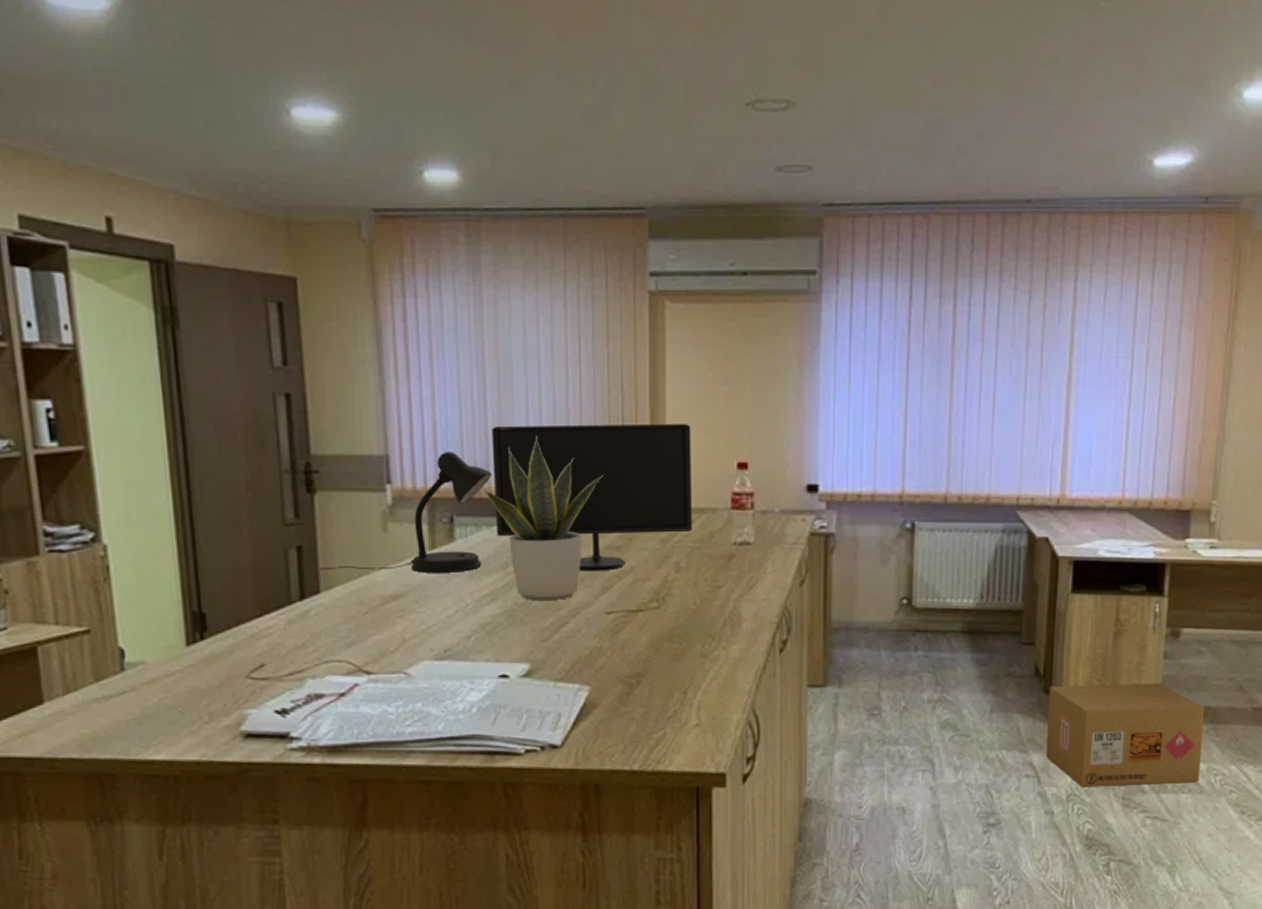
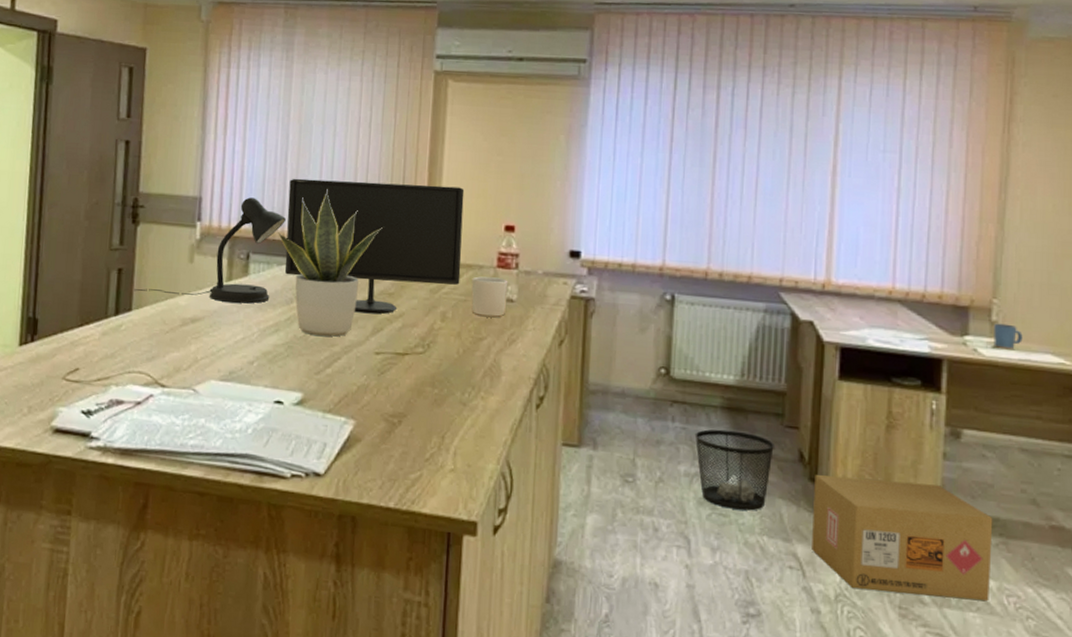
mug: none [705,520,744,563] -> present [471,276,508,318]
waste bin: none [937,653,1012,729] -> present [694,429,774,511]
mug: none [1211,524,1237,549] -> present [993,323,1023,350]

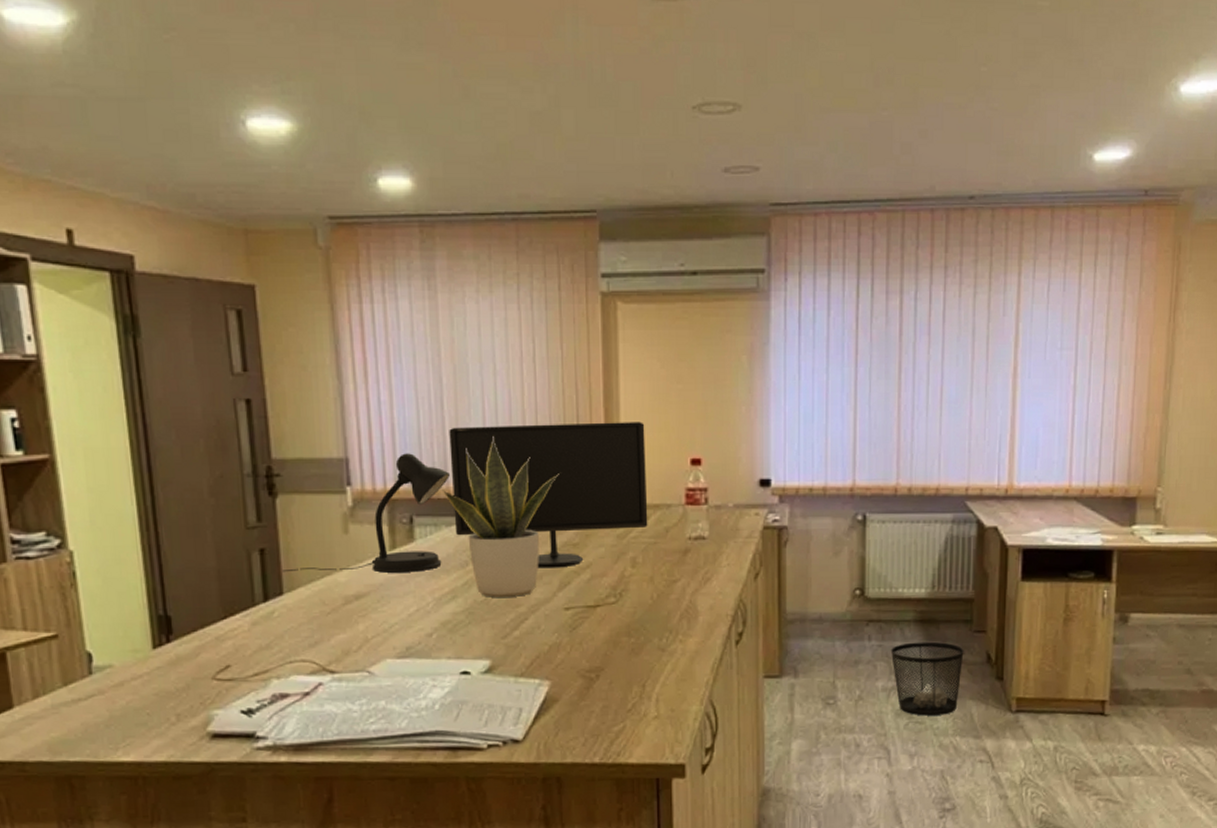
mug: present [471,276,508,318] -> none [660,515,699,558]
cardboard box: present [812,475,993,602] -> none [999,668,1155,772]
mug: present [993,323,1023,350] -> none [1157,510,1182,535]

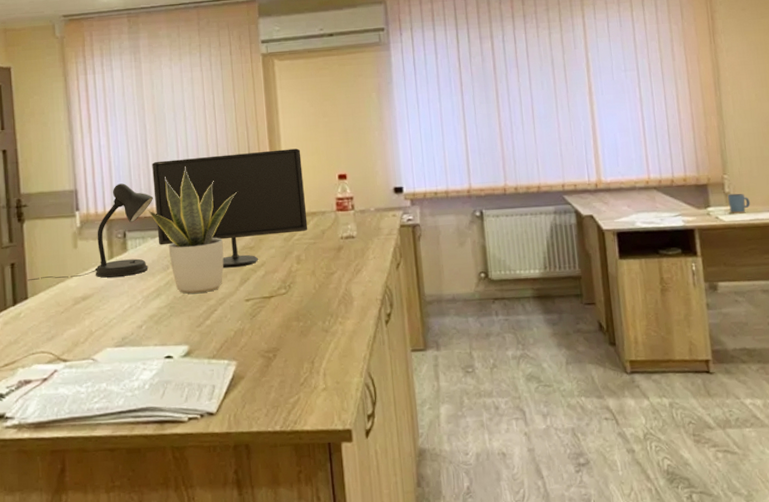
waste bin: present [890,641,964,716] -> none [515,314,579,380]
mug: none [1157,510,1182,535] -> present [728,193,750,214]

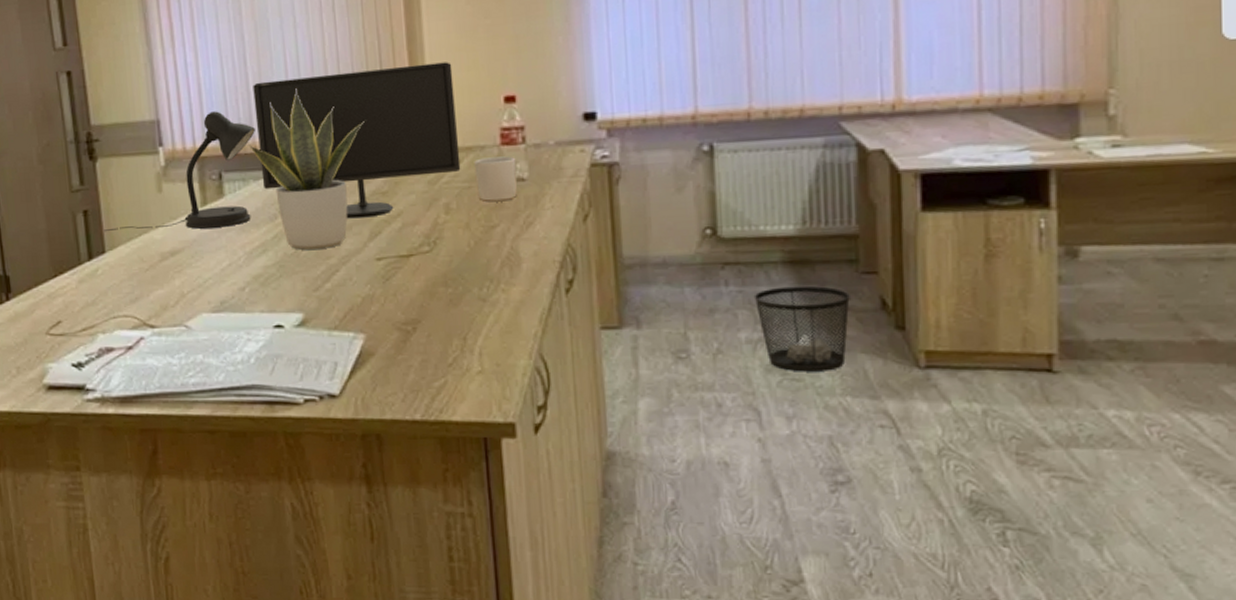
mug: none [317,219,350,255] -> present [474,156,518,203]
waste bin: none [515,314,579,380] -> present [753,285,850,372]
mug: present [728,193,750,214] -> none [1112,116,1150,147]

